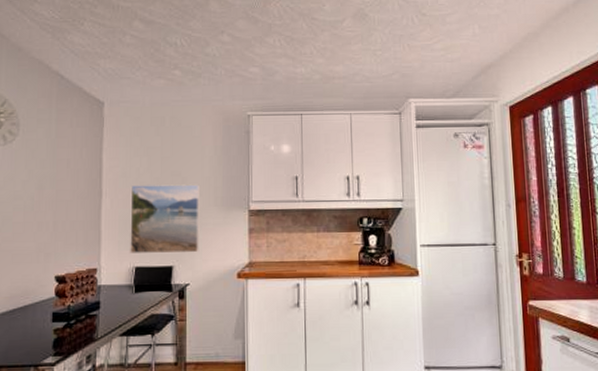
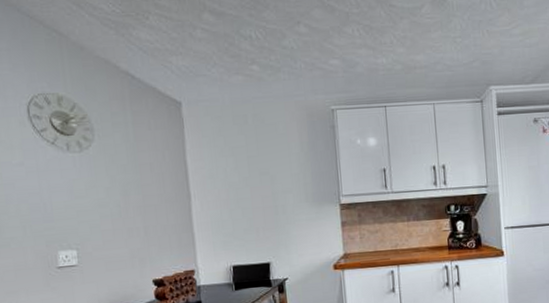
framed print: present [130,184,200,254] -> none [219,181,295,253]

